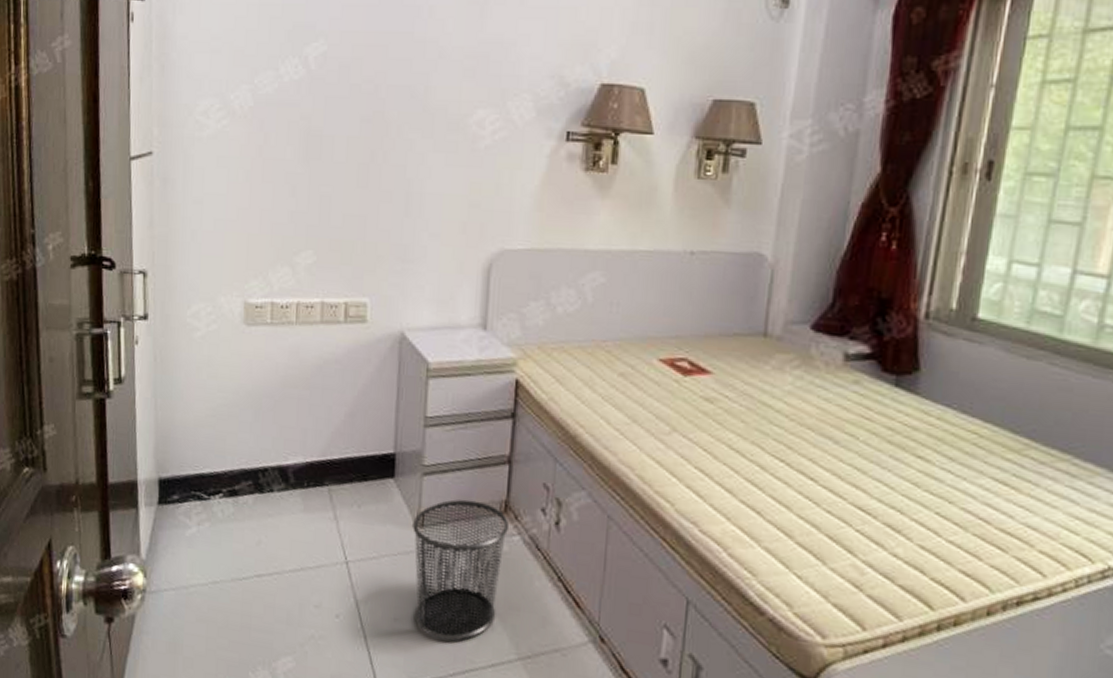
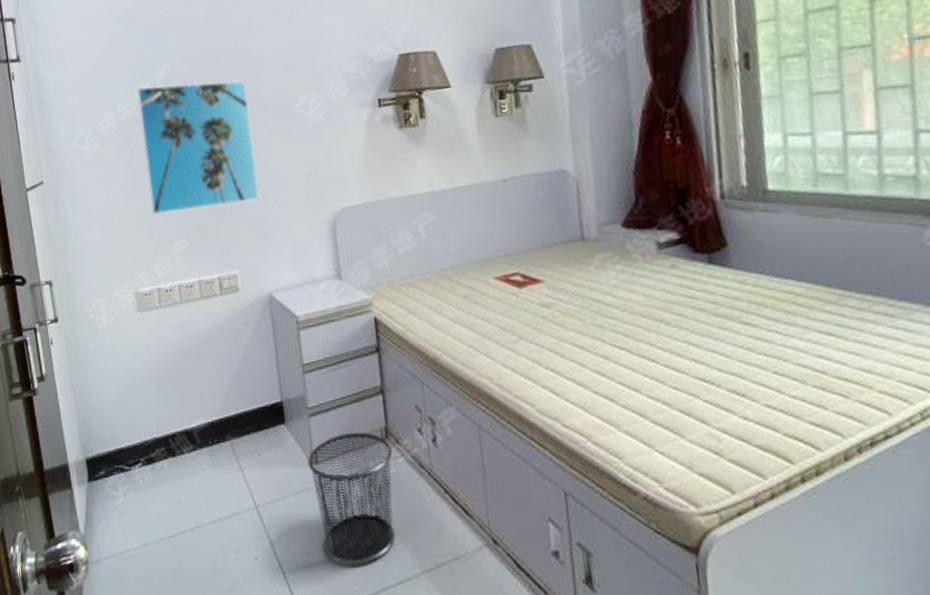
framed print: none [277,60,415,223] -> present [137,80,260,215]

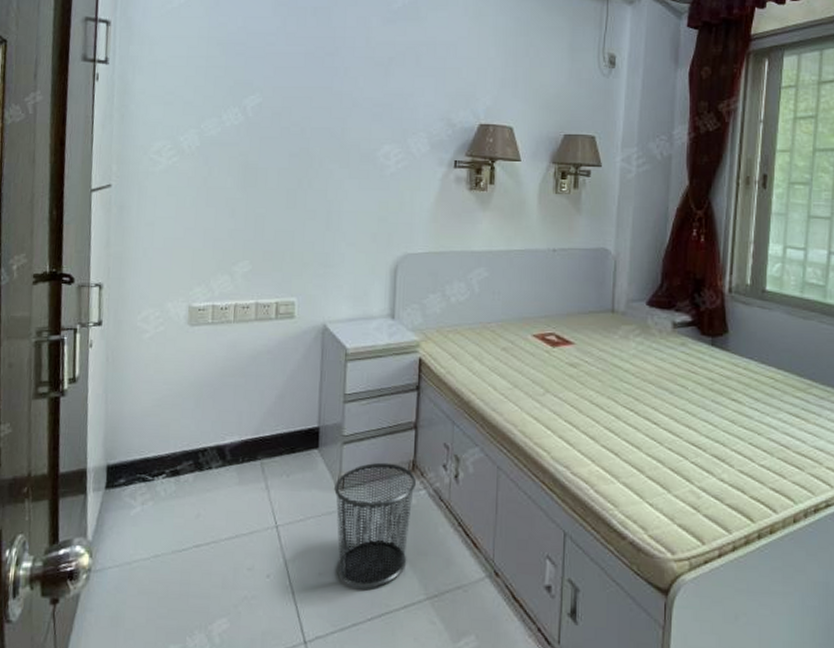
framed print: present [137,80,260,215] -> none [219,110,334,236]

